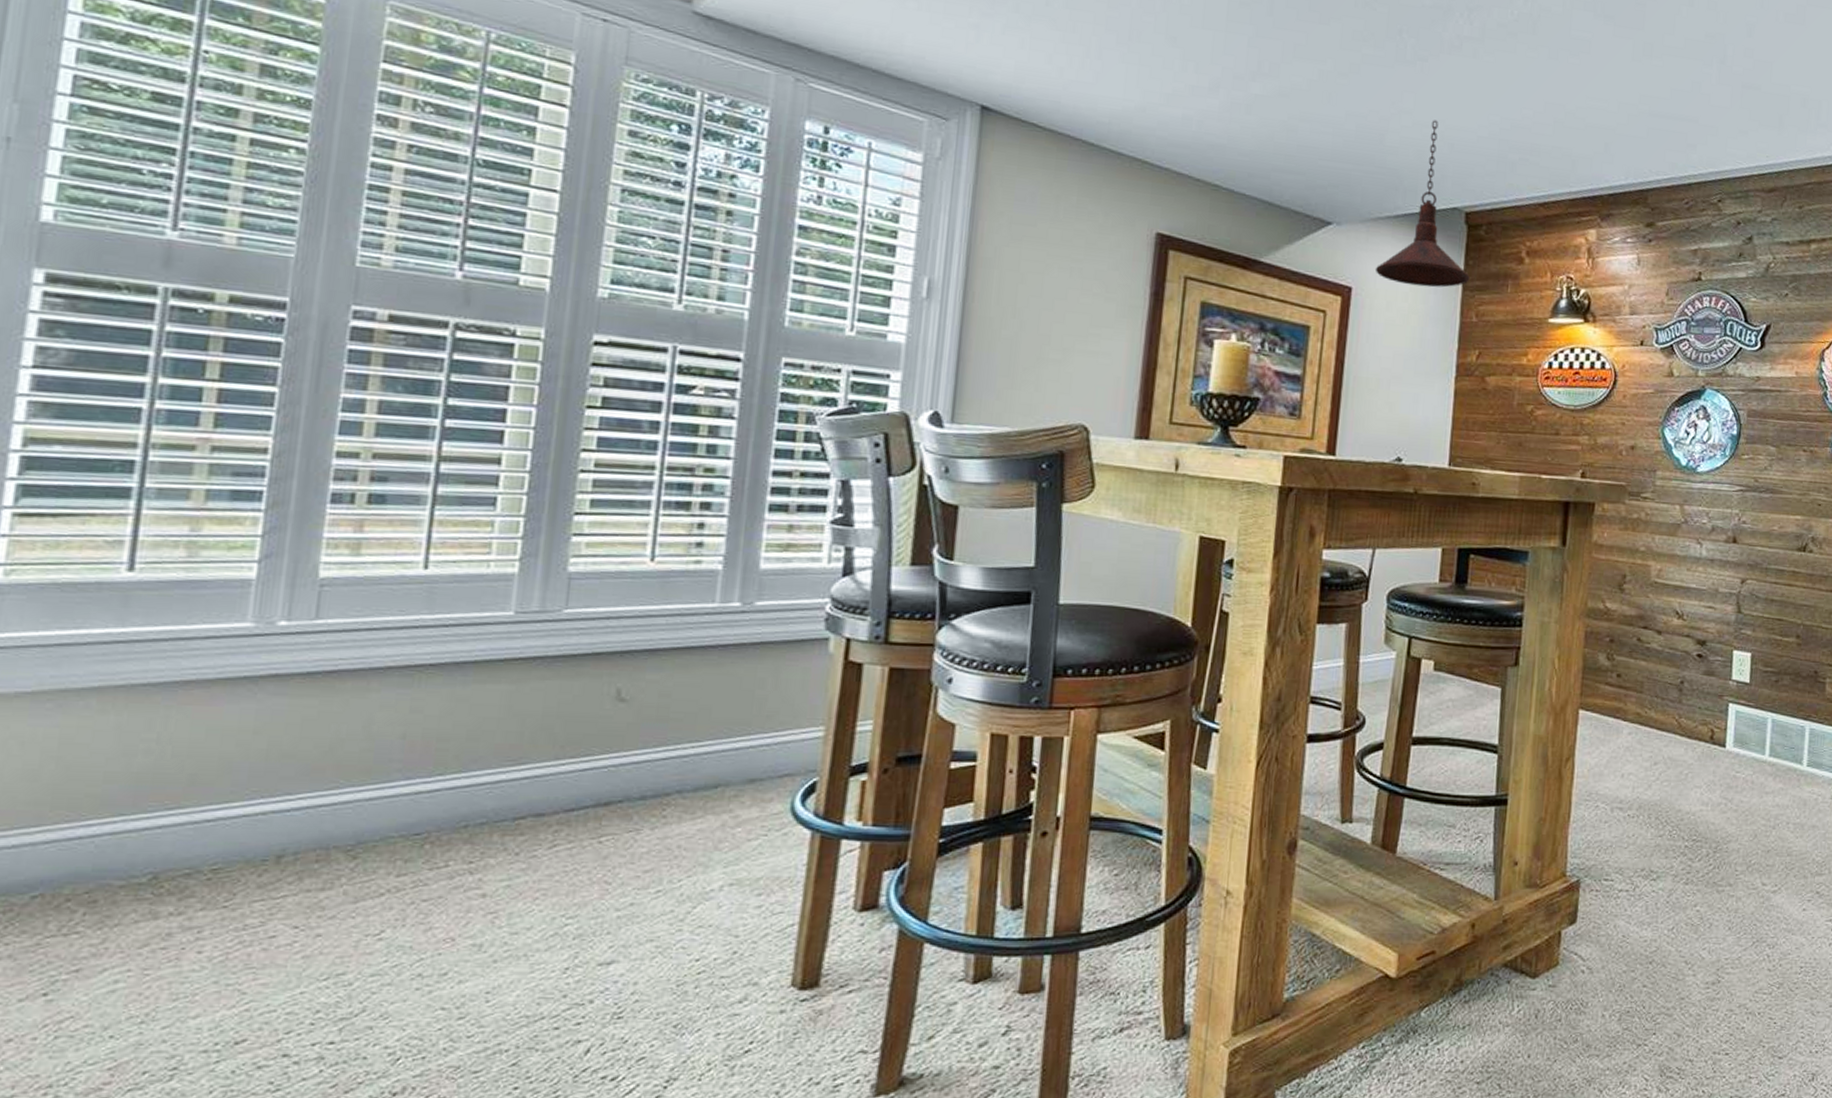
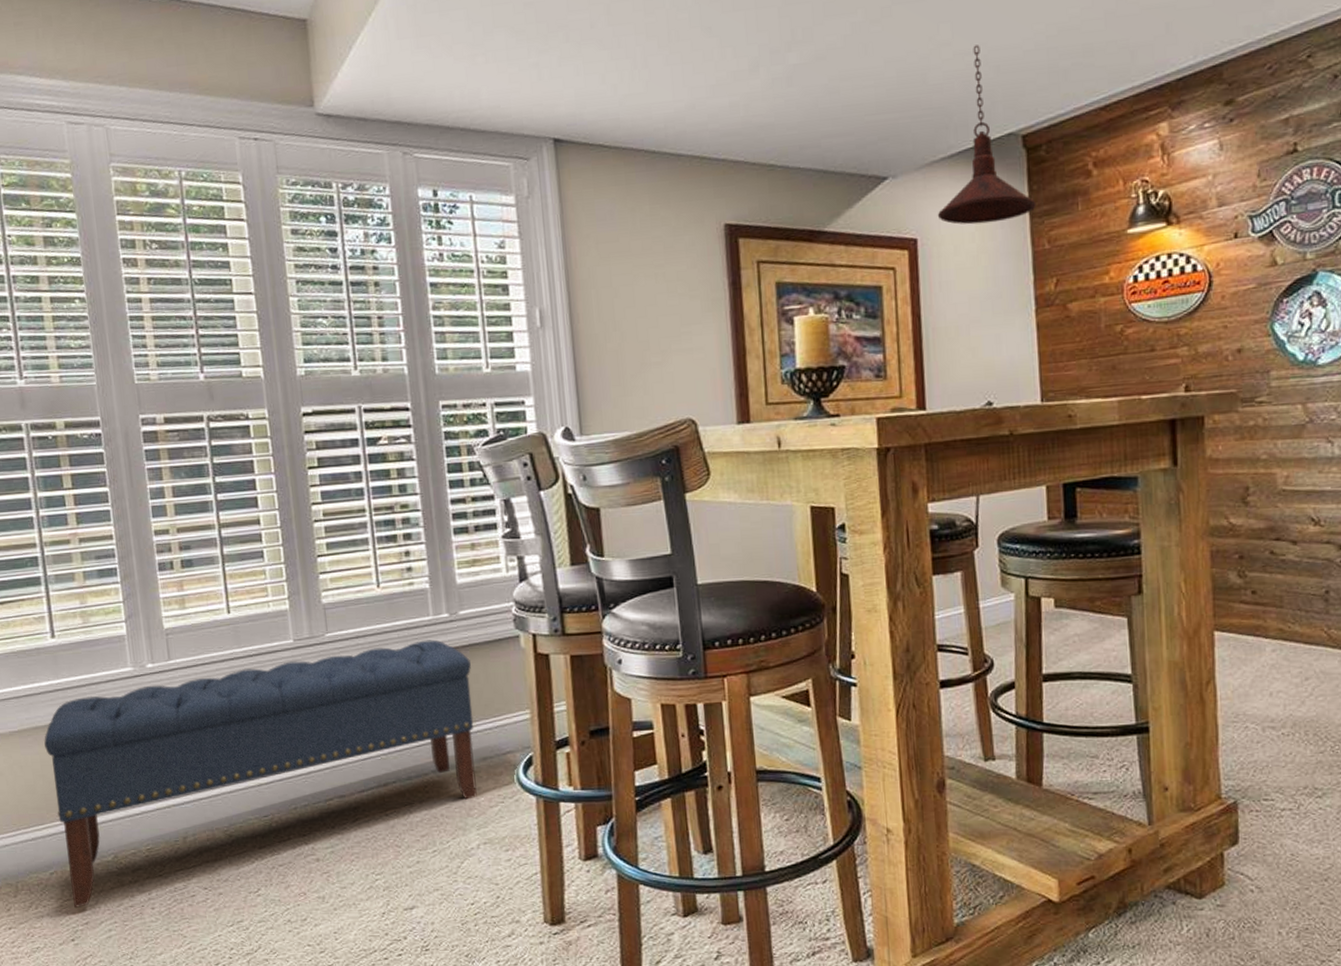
bench: none [61,630,758,947] -> present [44,639,477,908]

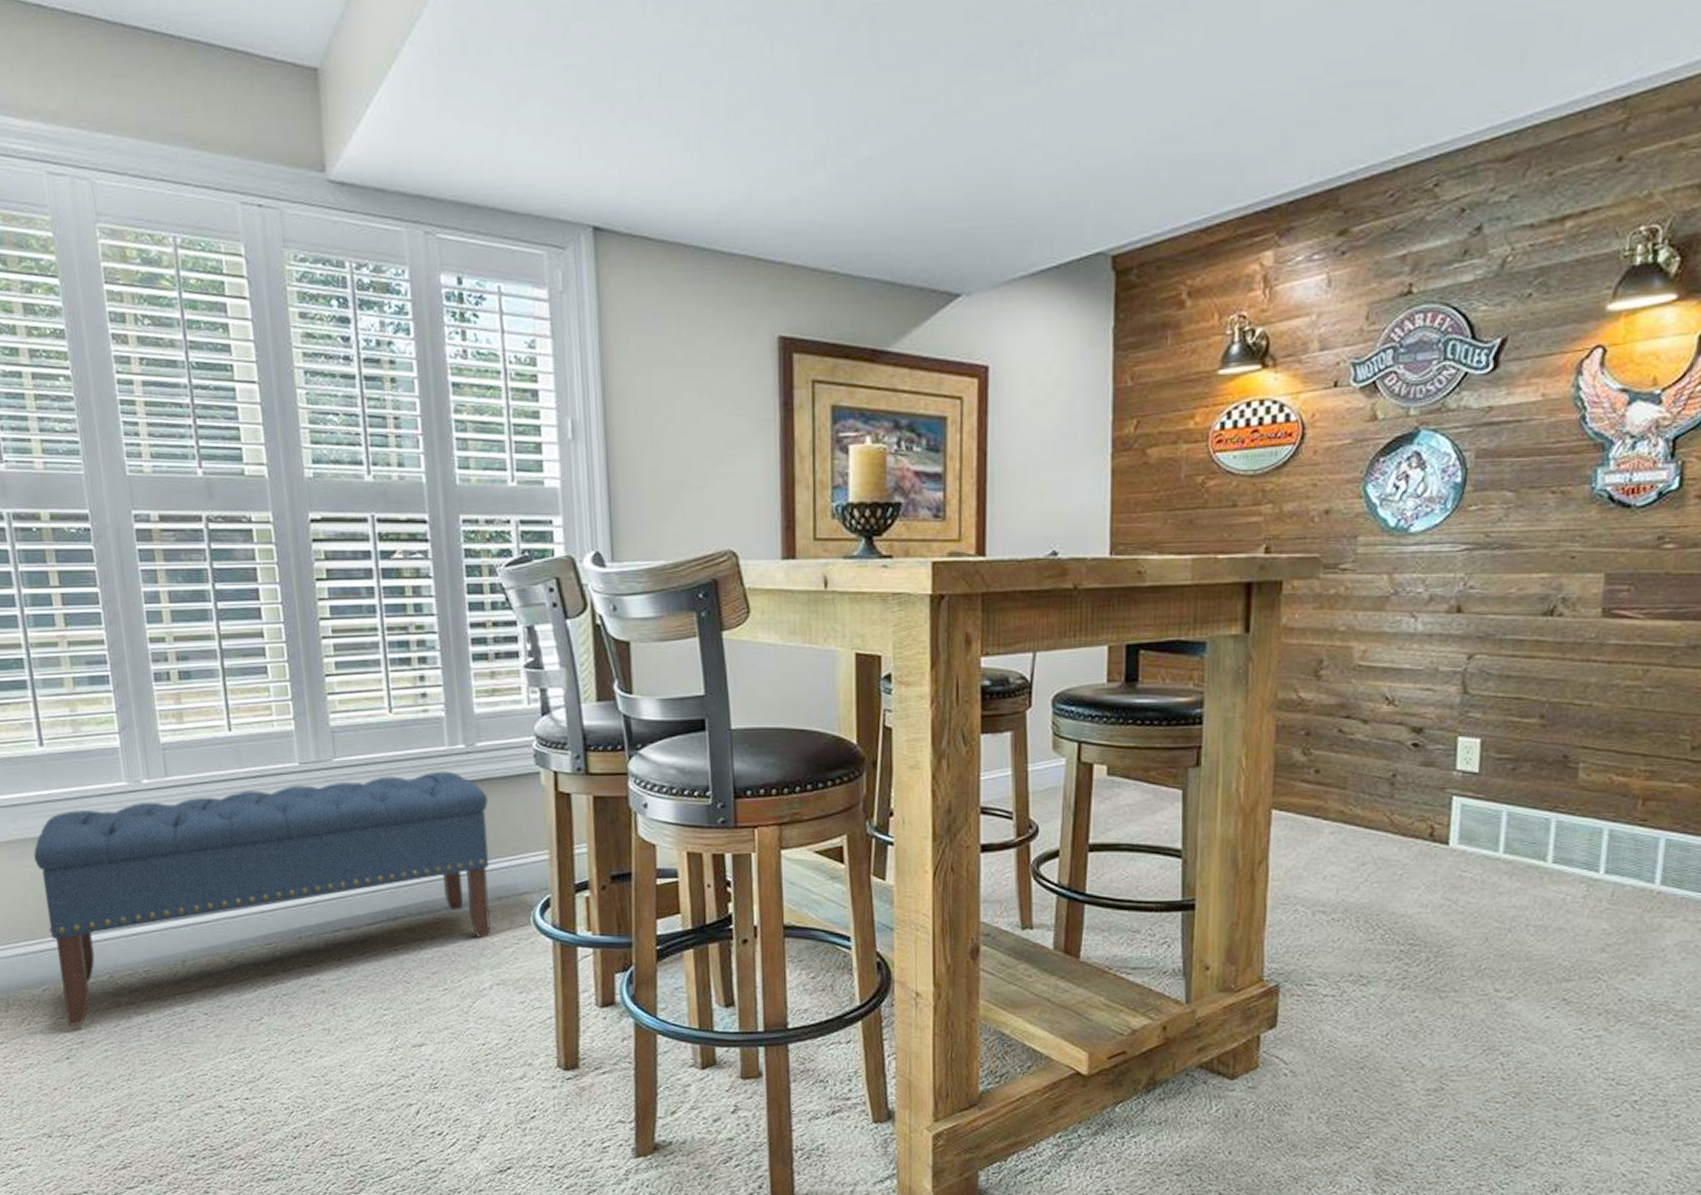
pendant light: present [937,45,1036,225] -> none [1012,148,1121,354]

